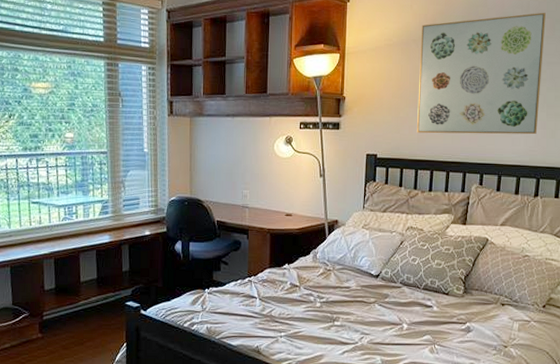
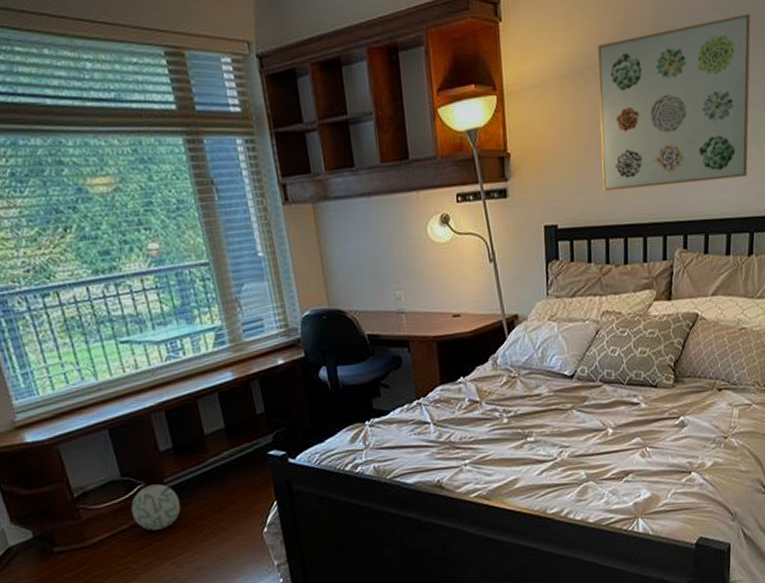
ball: none [14,315,52,352] -> present [130,484,181,531]

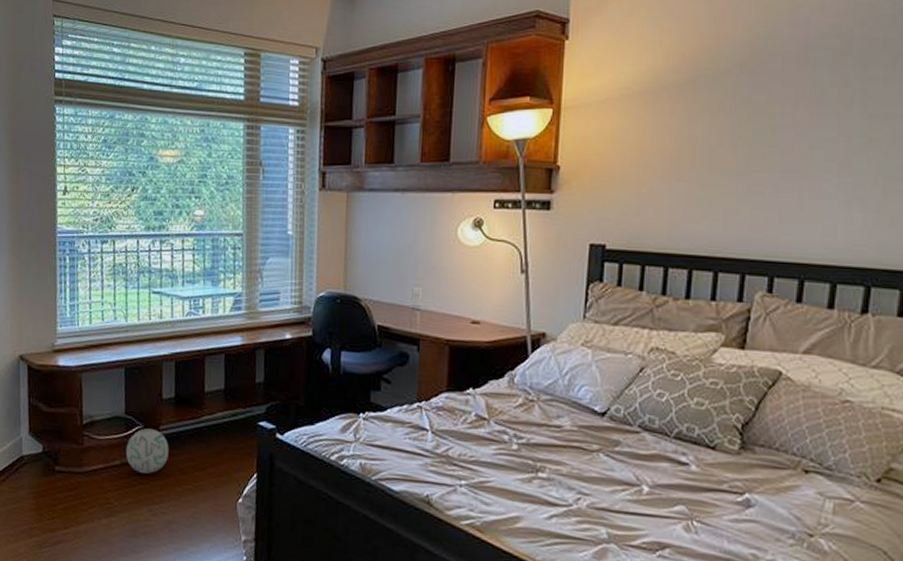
wall art: present [598,13,751,192] -> none [666,42,881,222]

